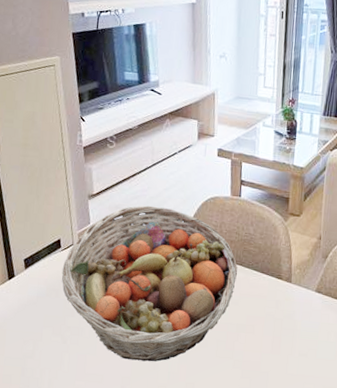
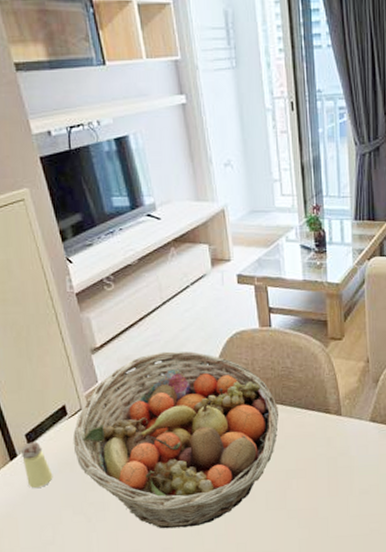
saltshaker: none [18,266,41,307] -> present [21,442,53,488]

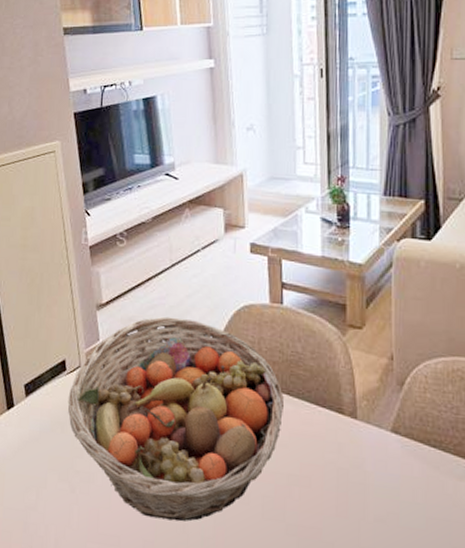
saltshaker: present [21,442,53,488] -> none [18,393,45,444]

